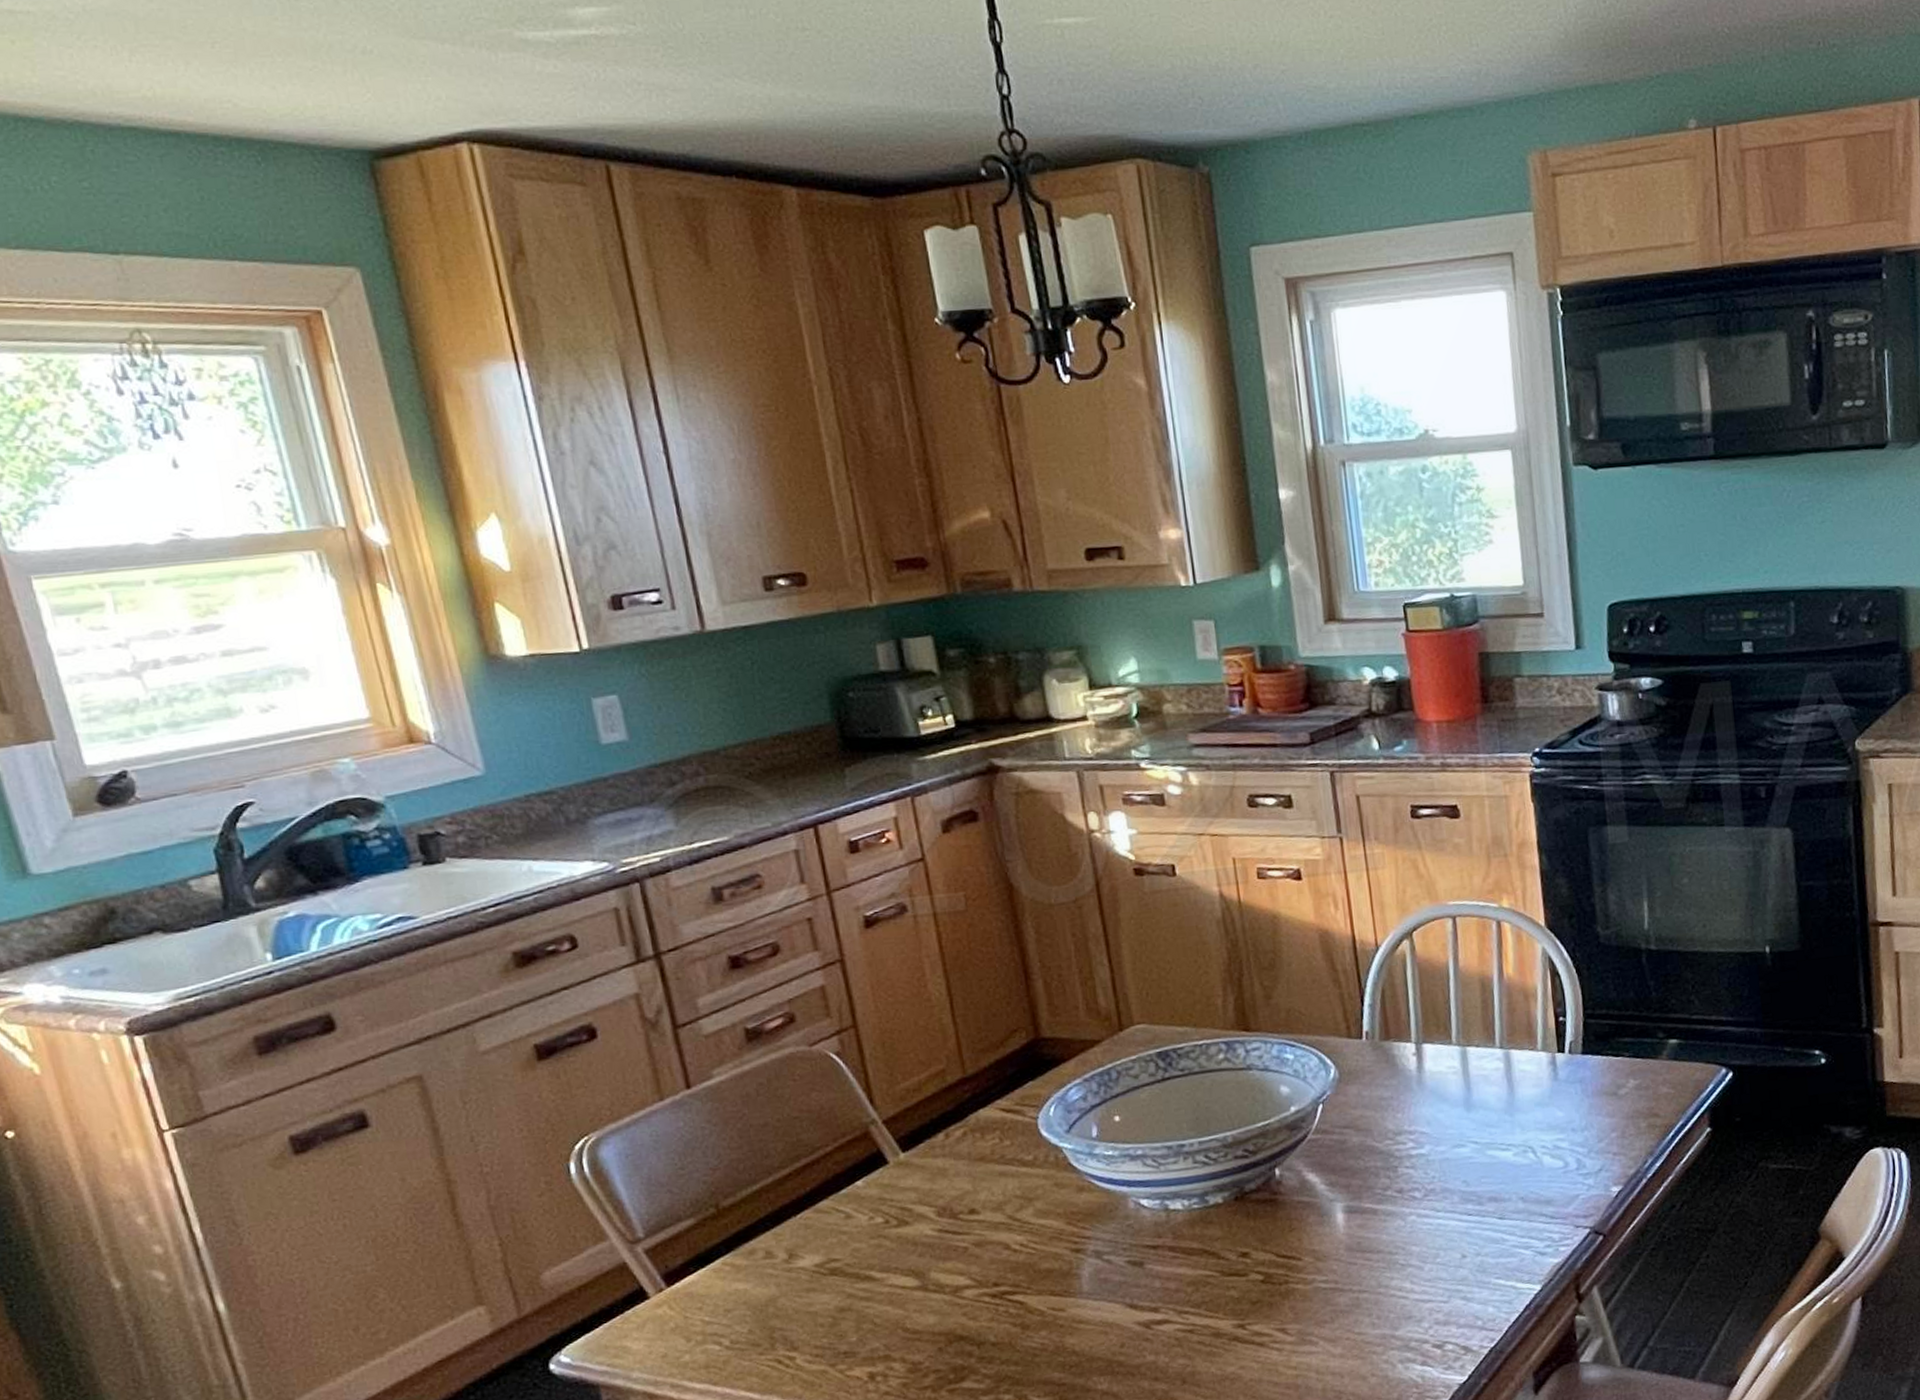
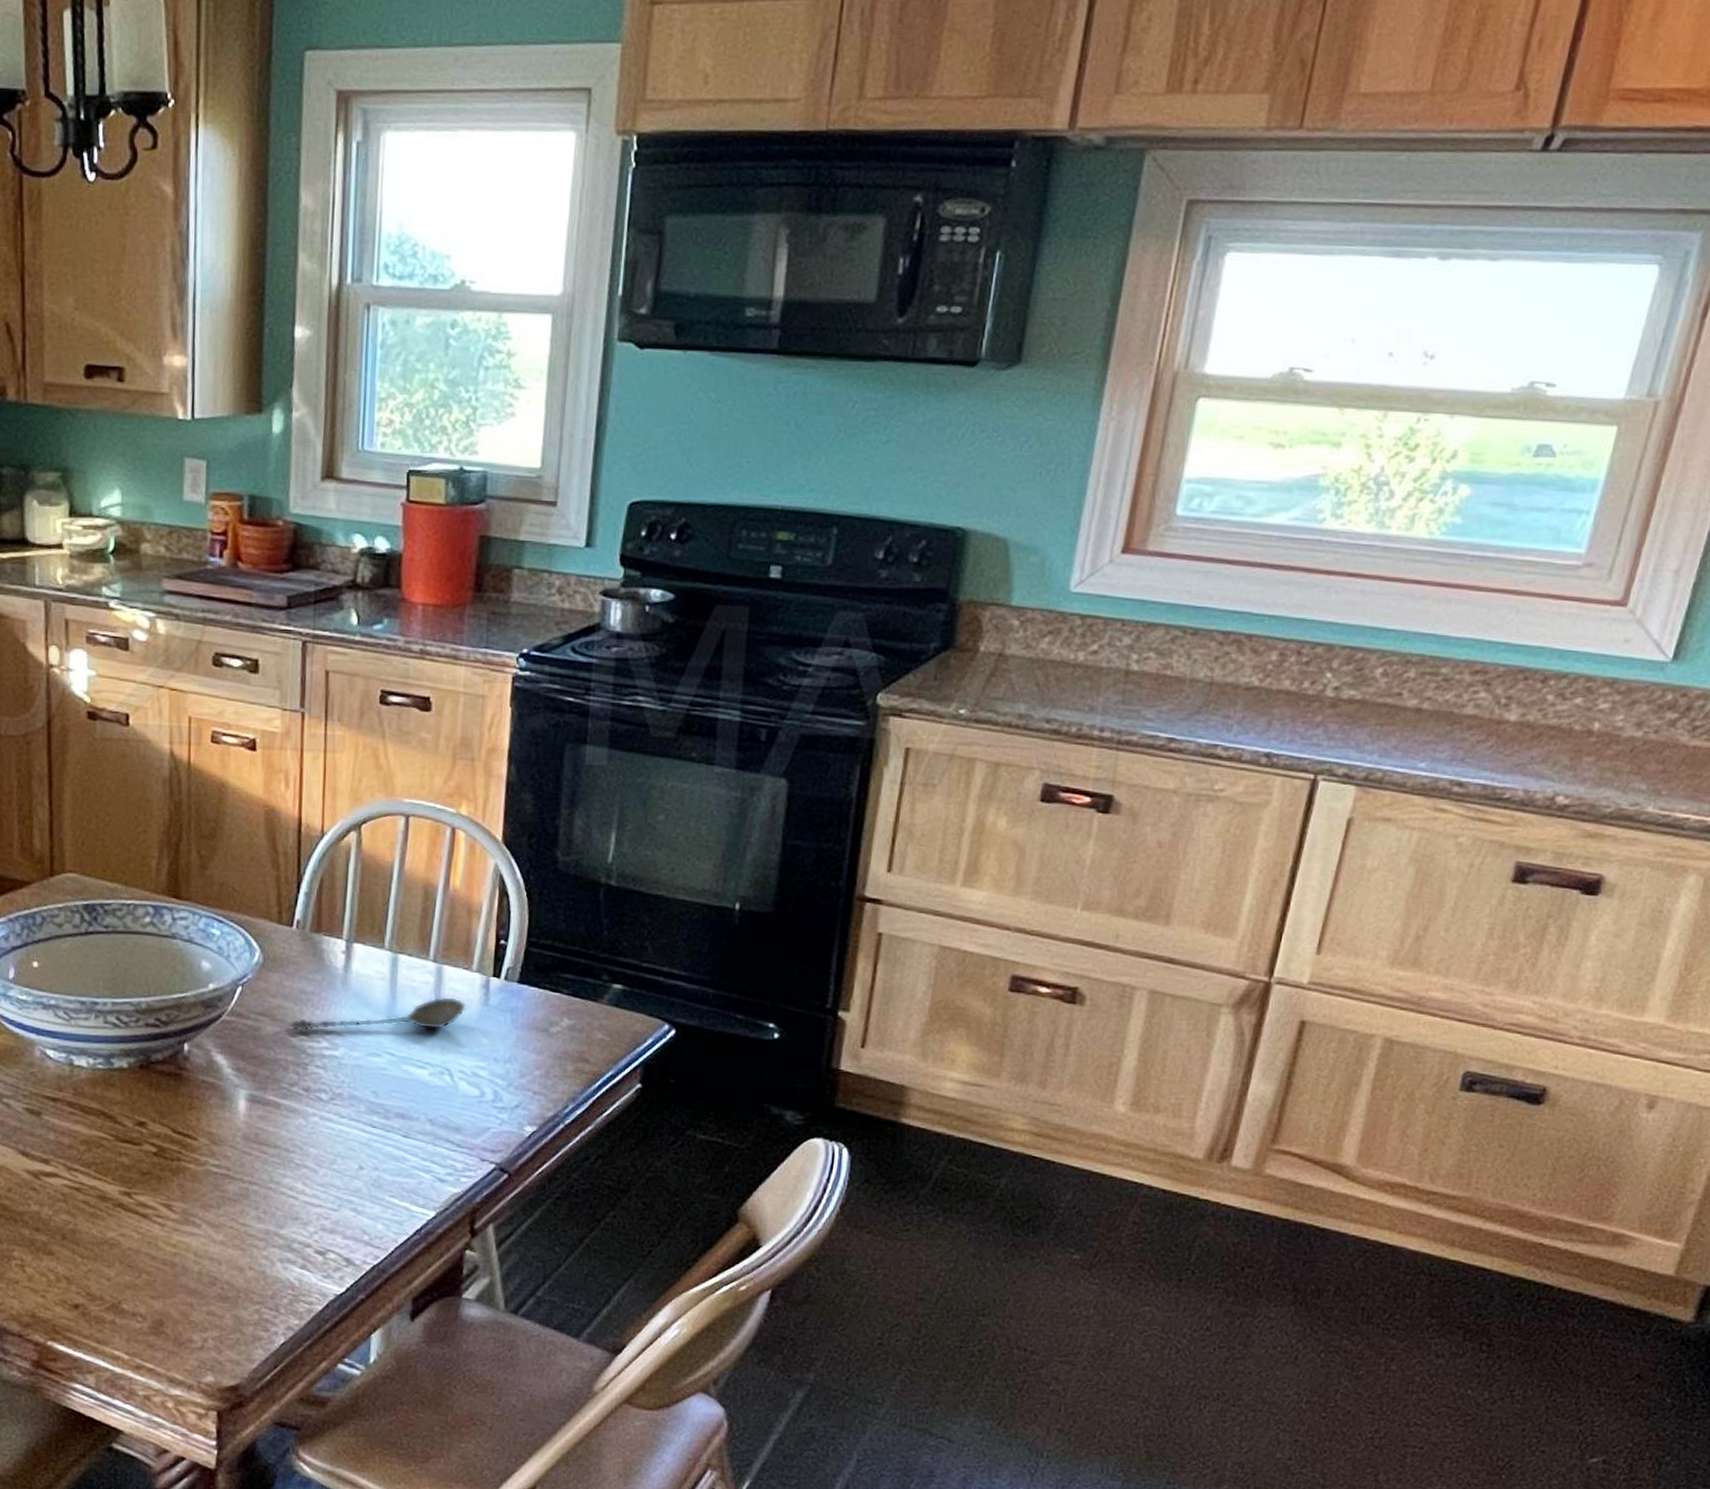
spoon: none [1372,1077,1539,1136] -> present [287,996,467,1032]

